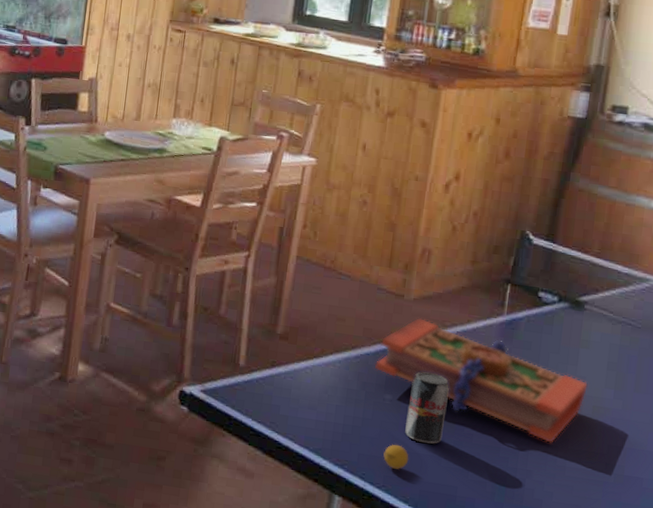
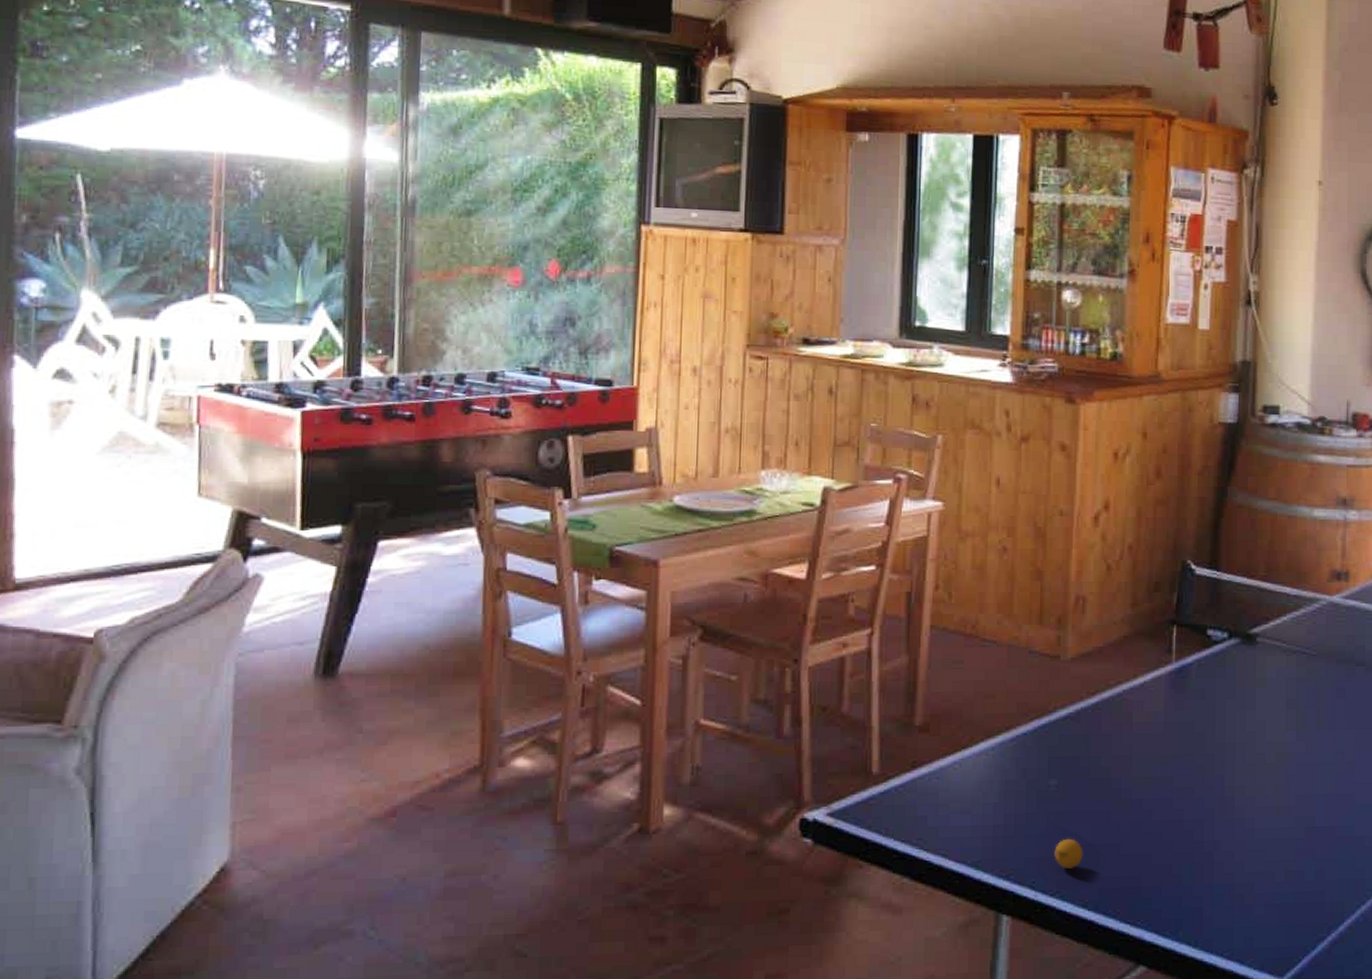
book: present [374,317,588,443] -> none [1033,679,1268,805]
beverage can: present [405,371,449,445] -> none [1076,743,1121,832]

